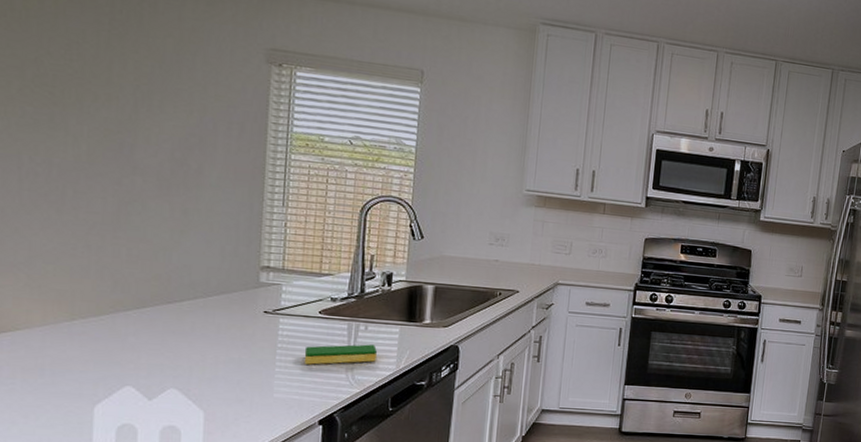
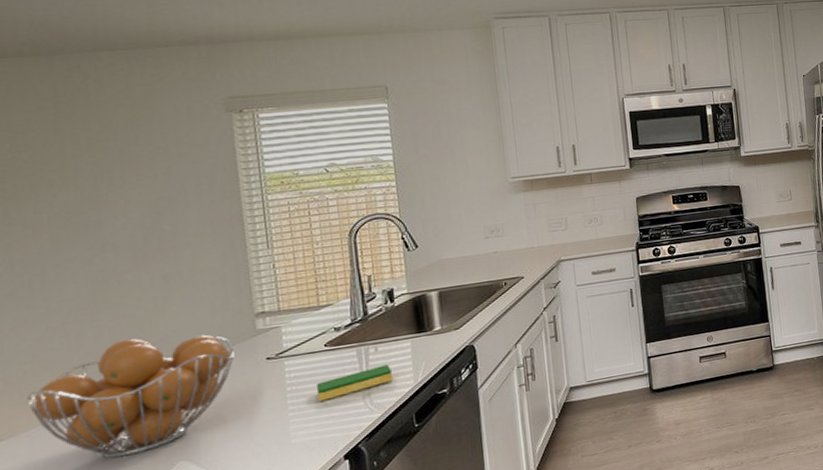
fruit basket: none [44,262,237,372] -> present [25,334,236,459]

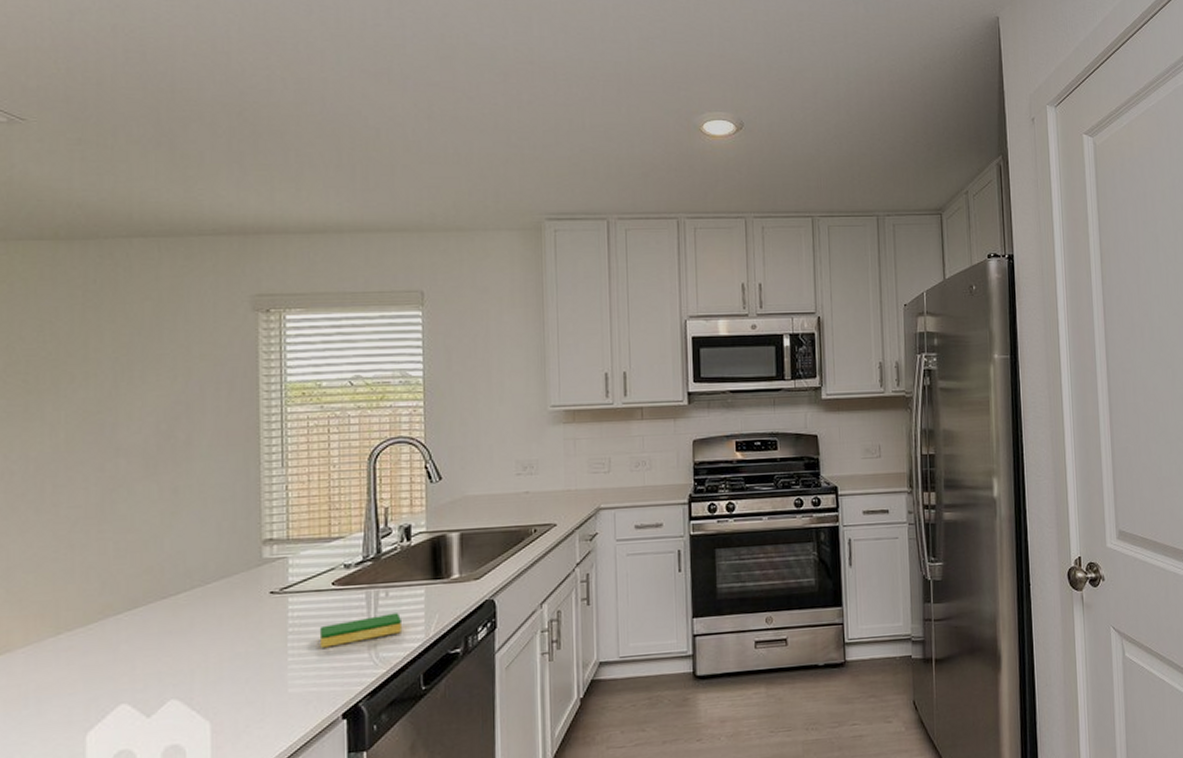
fruit basket: present [25,334,236,459] -> none [25,555,239,688]

